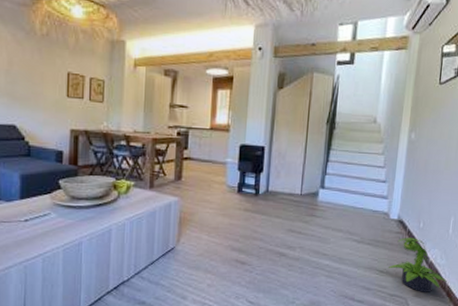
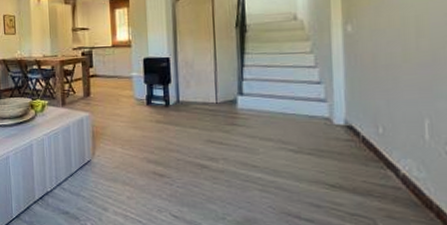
potted plant: present [388,237,449,292] -> none [340,146,437,213]

